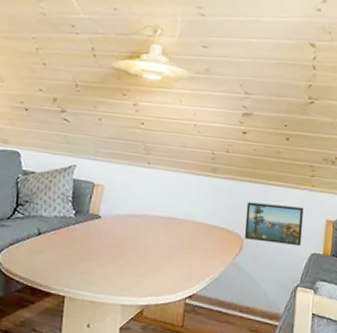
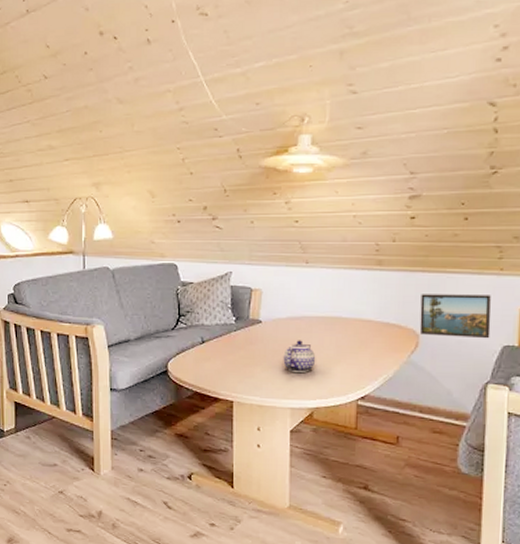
teapot: none [118,237,150,270] -> present [283,340,316,372]

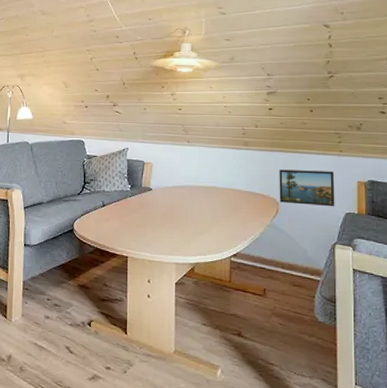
teapot: present [283,340,316,372] -> none [169,205,196,233]

